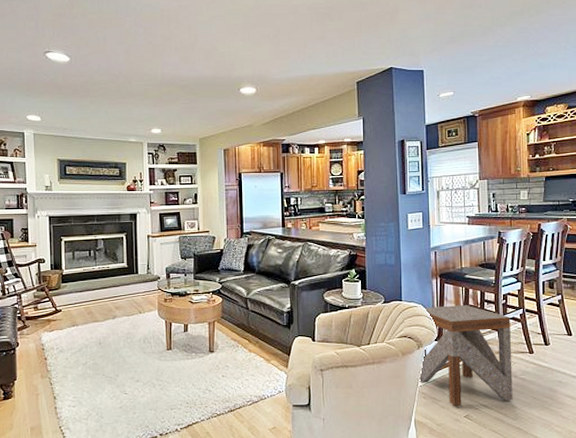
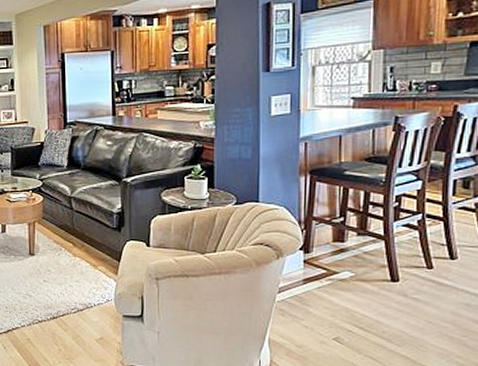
side table: present [417,305,513,406] -> none [274,208,404,327]

